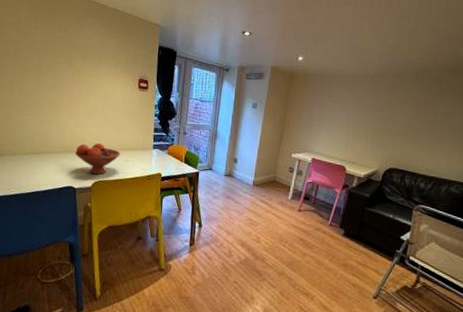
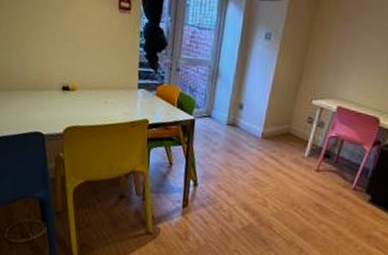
fruit bowl: present [75,143,120,175] -> none [42,79,97,119]

